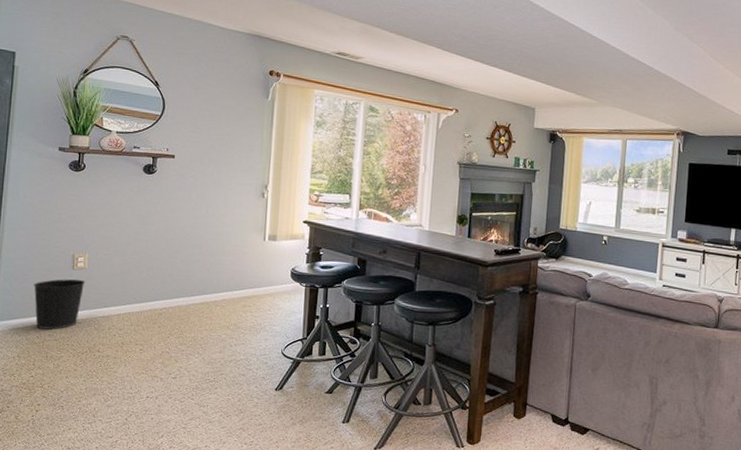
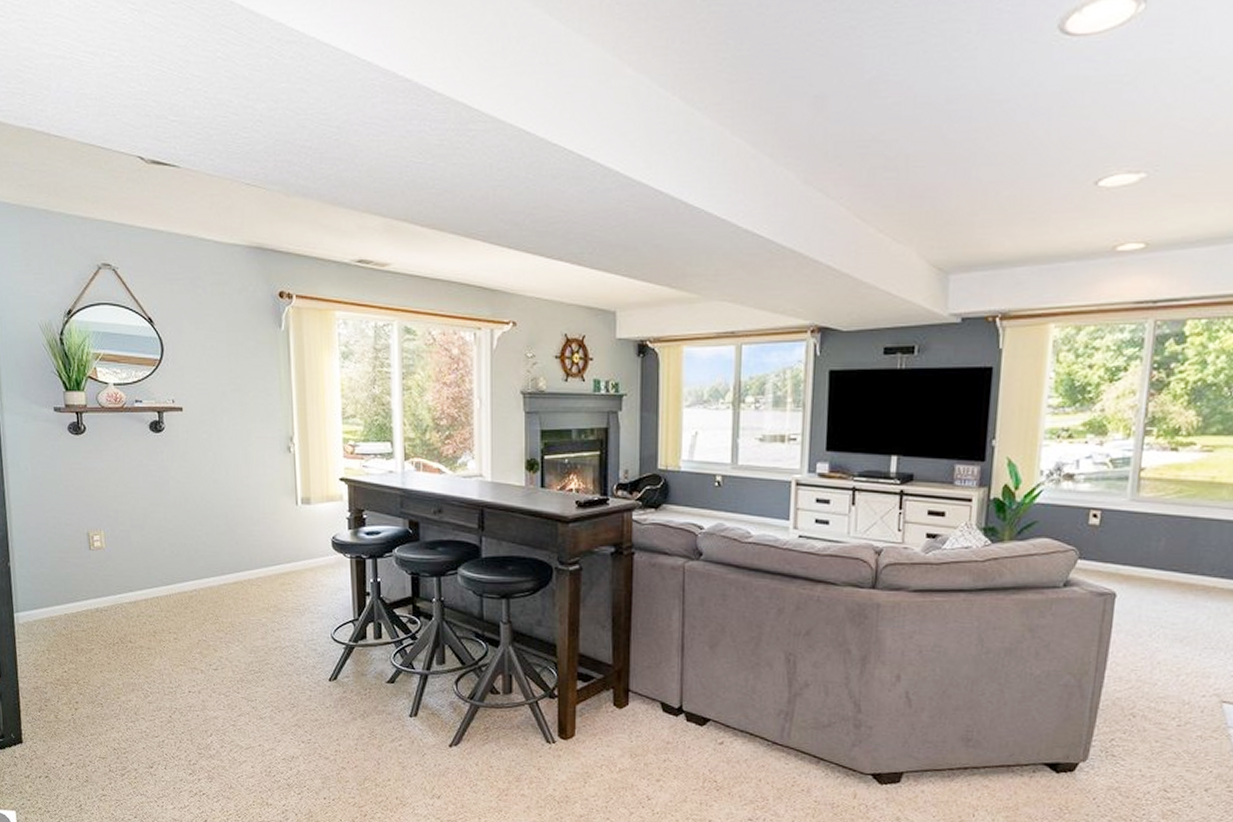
wastebasket: present [34,279,85,330] -> none [51,560,105,619]

